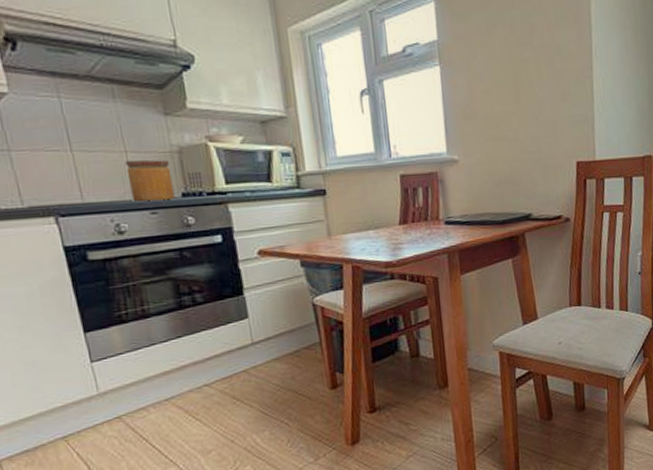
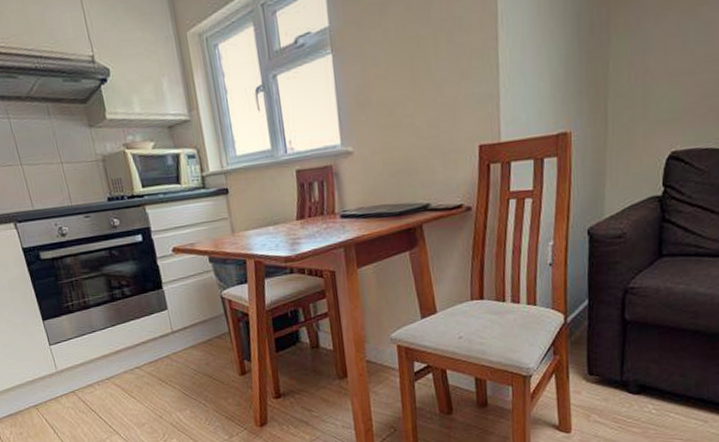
jar: present [125,159,175,202] -> none [61,168,103,208]

